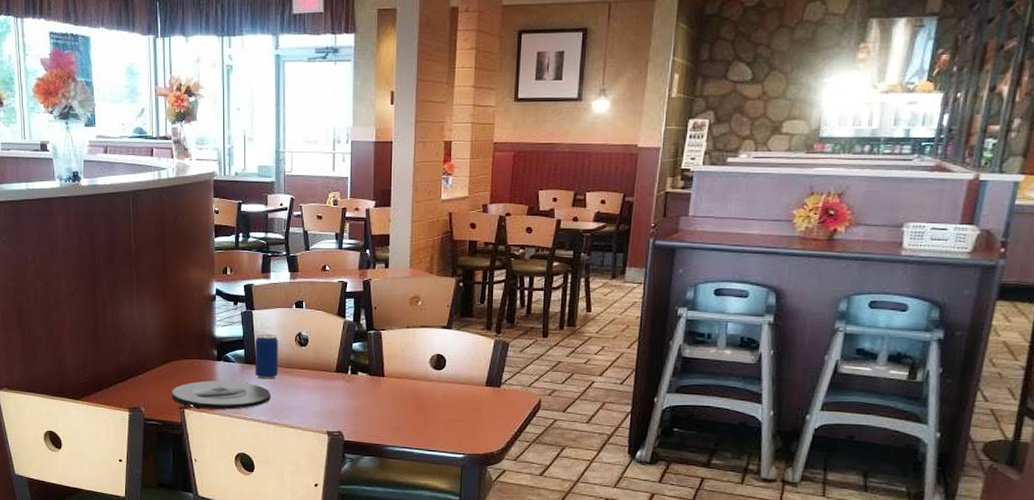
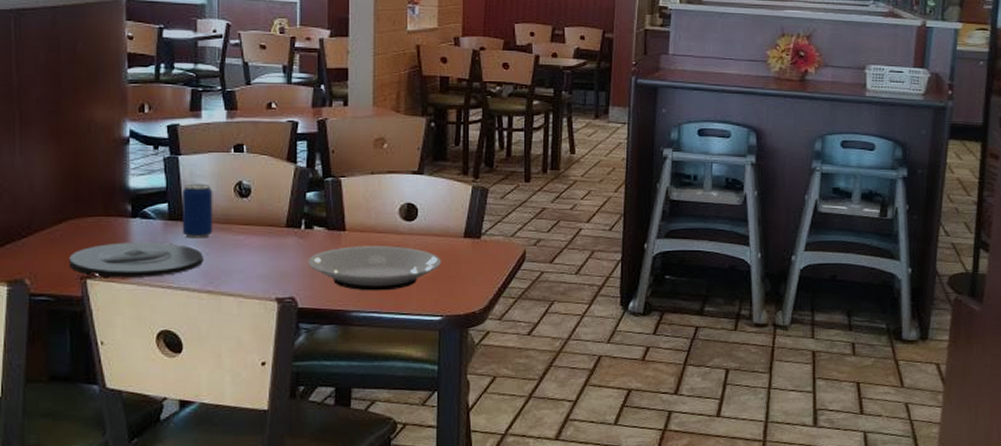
plate: none [352,390,465,430] -> present [307,246,441,291]

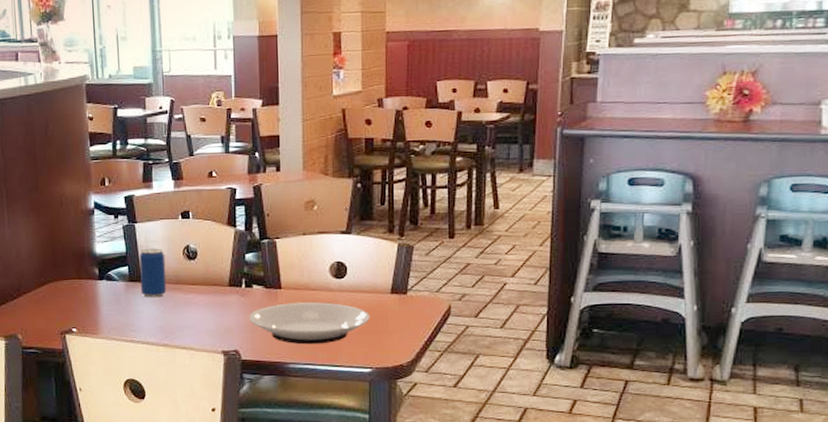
plate: present [69,242,203,278] -> none [51,301,159,333]

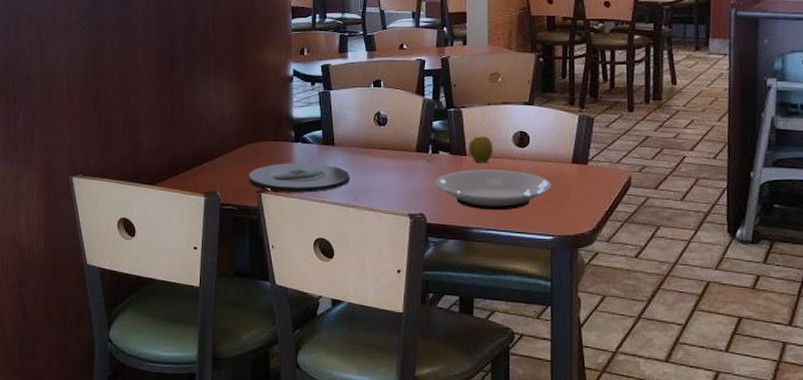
plate: none [51,301,159,333] -> present [248,163,350,193]
beverage can: present [139,248,167,298] -> none [333,114,358,161]
apple: none [284,268,310,296] -> present [469,136,494,163]

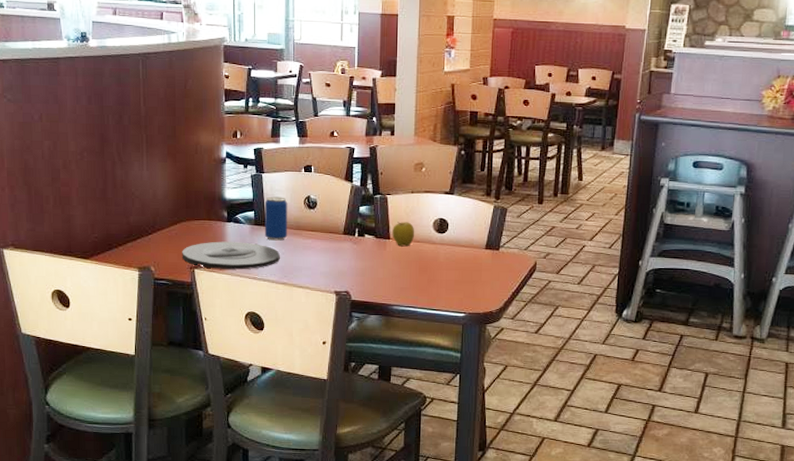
beverage can: none [333,114,358,161] -> present [264,196,288,241]
plate: present [434,169,552,211] -> none [359,252,466,290]

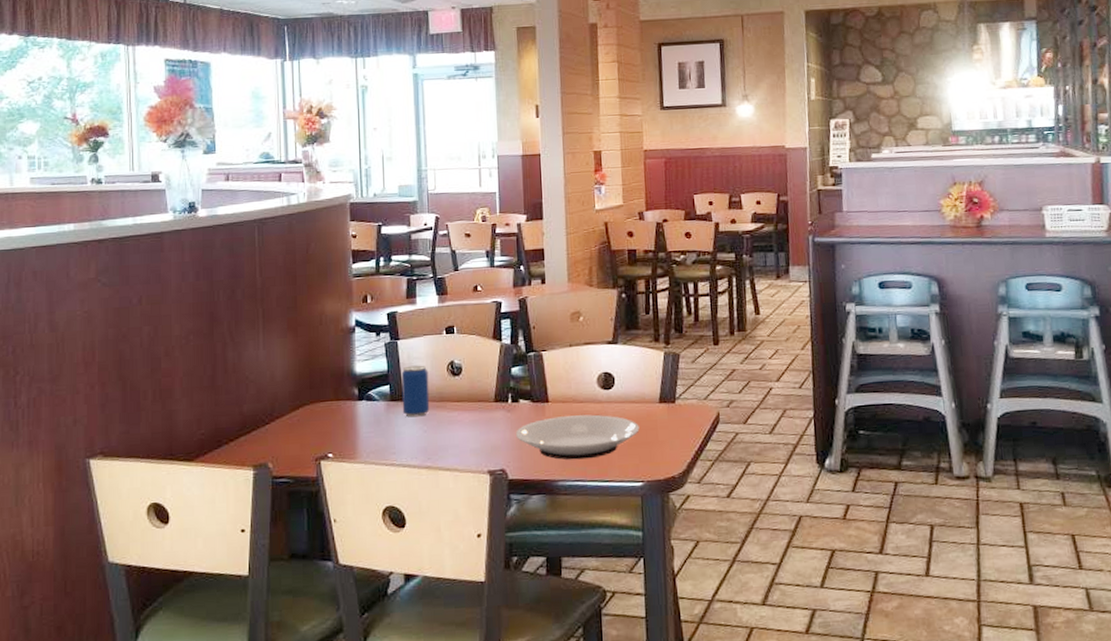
plate: present [182,241,280,270] -> none [305,422,422,459]
plate: none [359,252,466,290] -> present [515,414,640,460]
apple: present [392,222,415,247] -> none [551,380,577,410]

